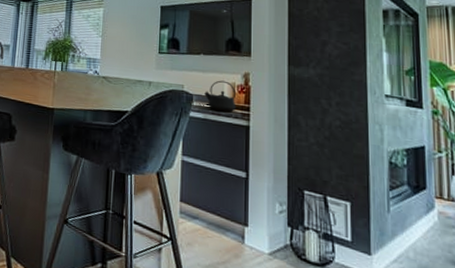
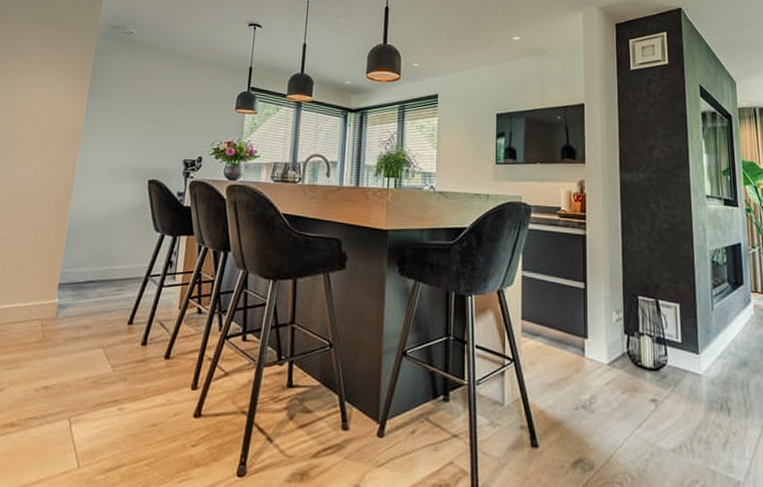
kettle: present [204,80,236,114] -> none [542,189,573,224]

